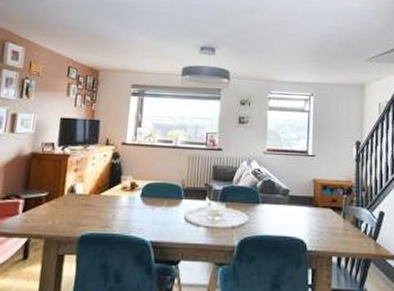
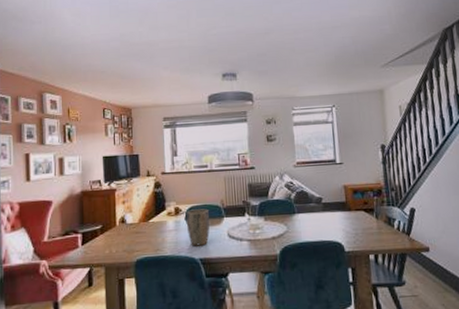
plant pot: none [141,186,167,228] -> present [187,208,210,246]

